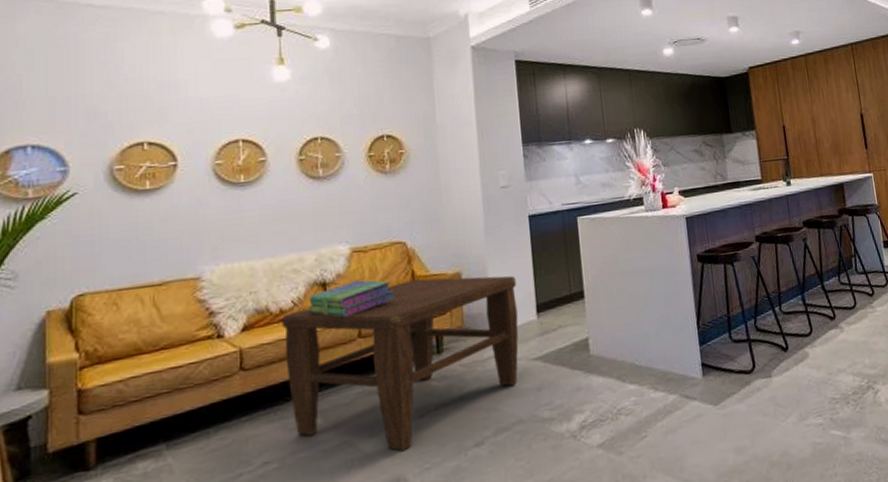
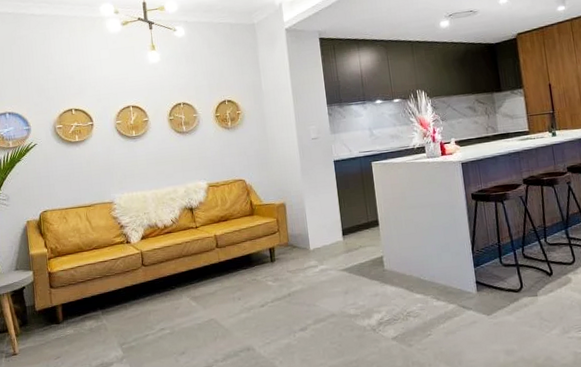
coffee table: present [282,276,519,452] -> none [166,206,330,330]
stack of books: present [307,280,395,318] -> none [181,206,239,233]

